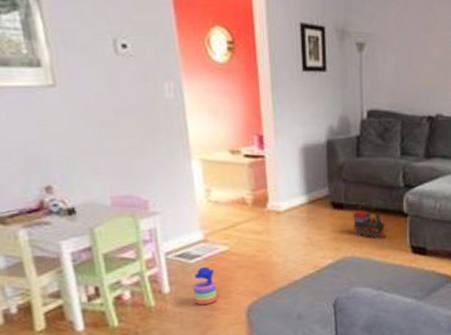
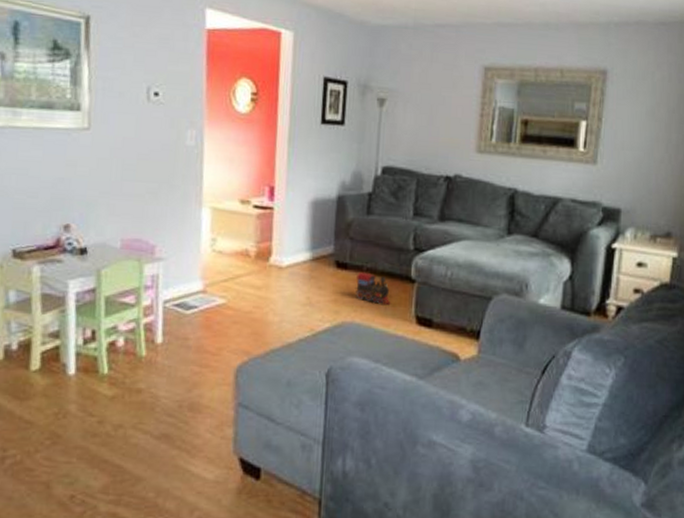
stacking toy: present [193,266,217,306] -> none [184,318,209,361]

